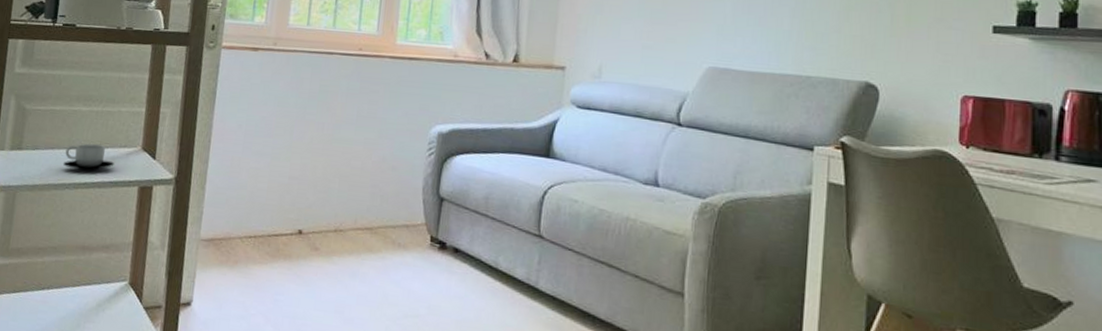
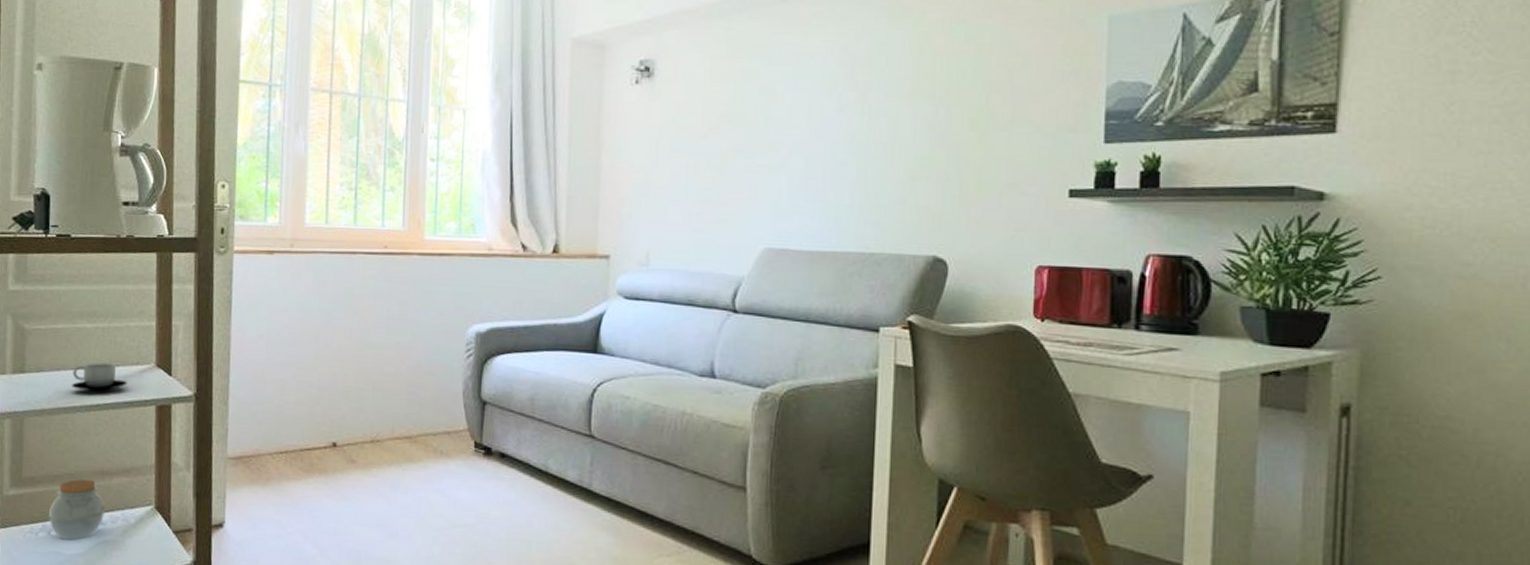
jar: none [29,252,83,311] -> present [48,479,105,541]

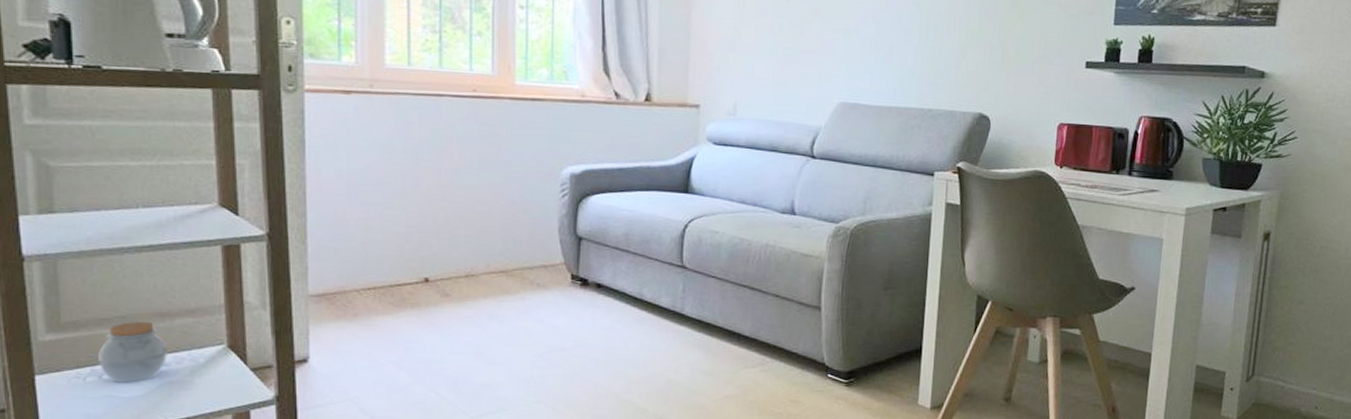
cup: present [71,363,128,392] -> none [115,202,185,233]

